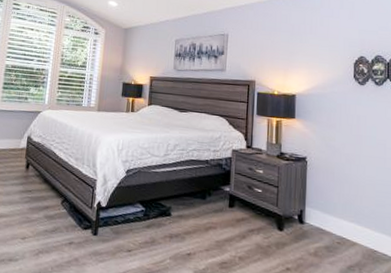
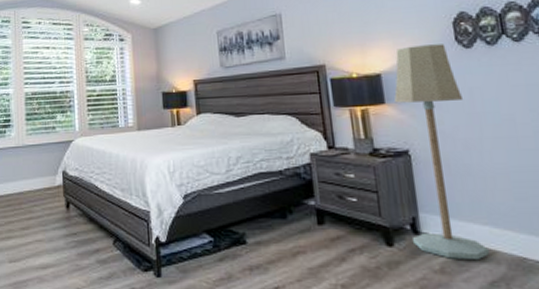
floor lamp: none [298,76,353,249] -> present [394,44,491,261]

